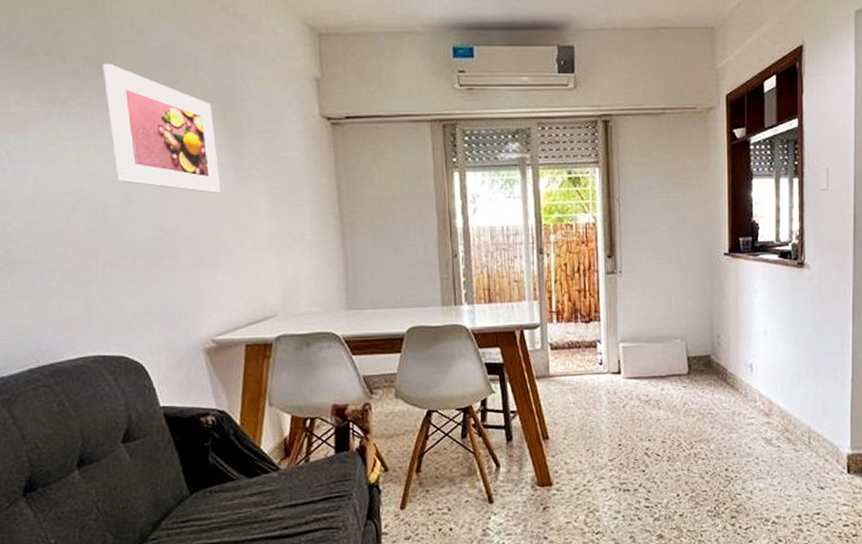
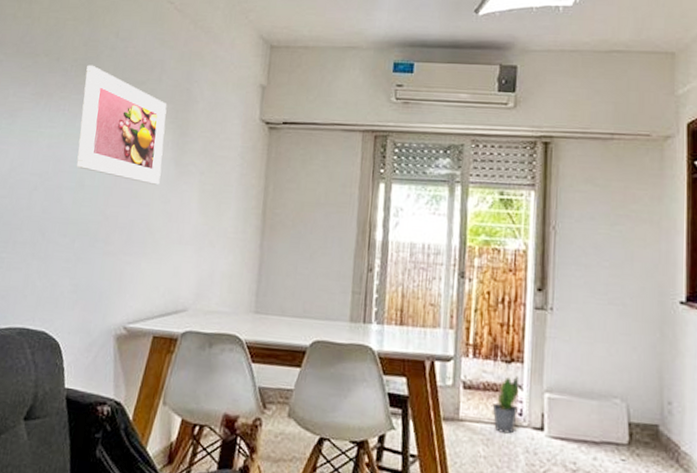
potted plant: none [577,332,598,382] -> present [492,375,519,435]

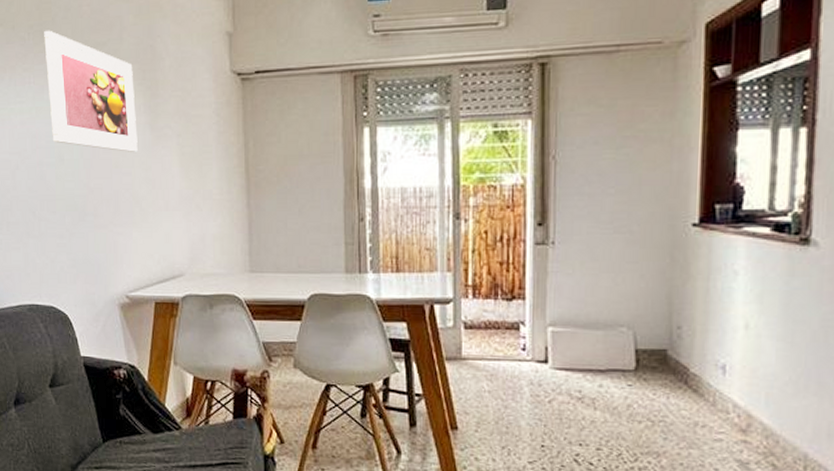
potted plant: present [492,375,519,435] -> none [494,312,521,370]

